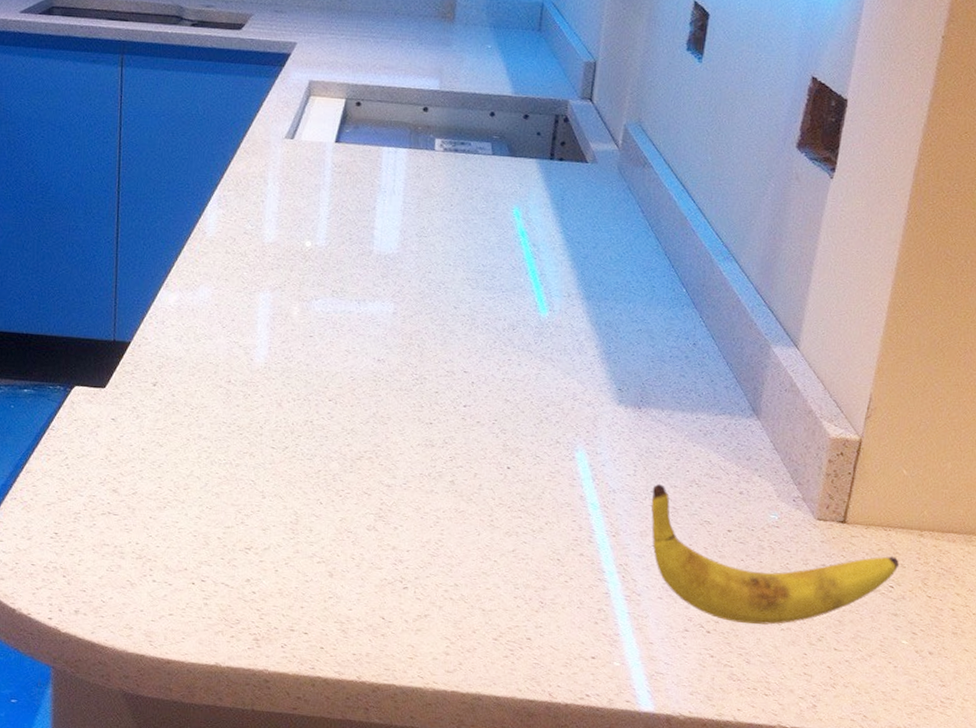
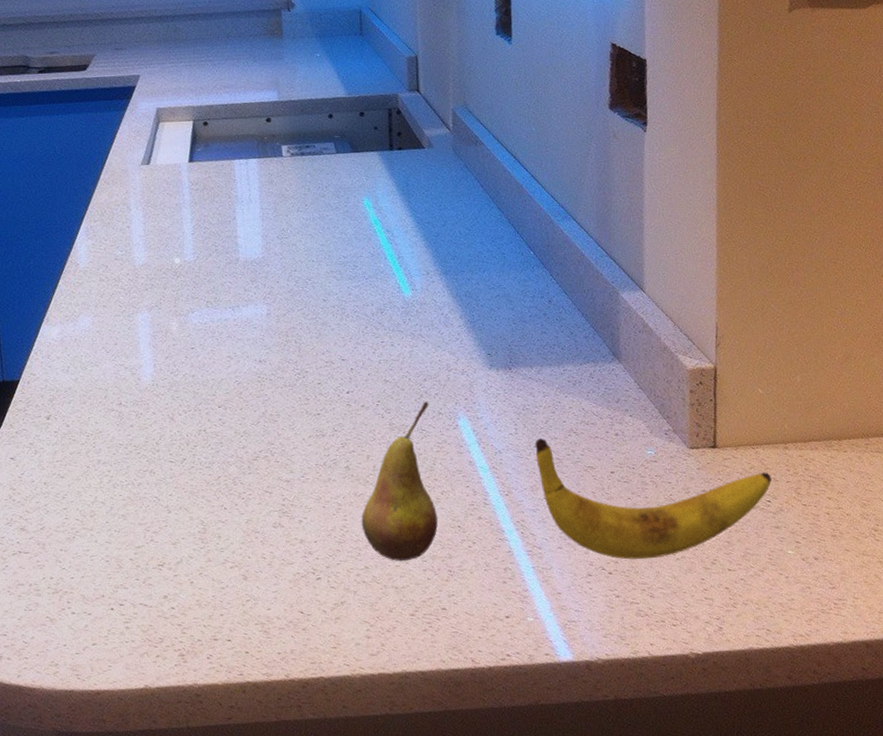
fruit: none [457,427,548,586] -> present [361,401,438,562]

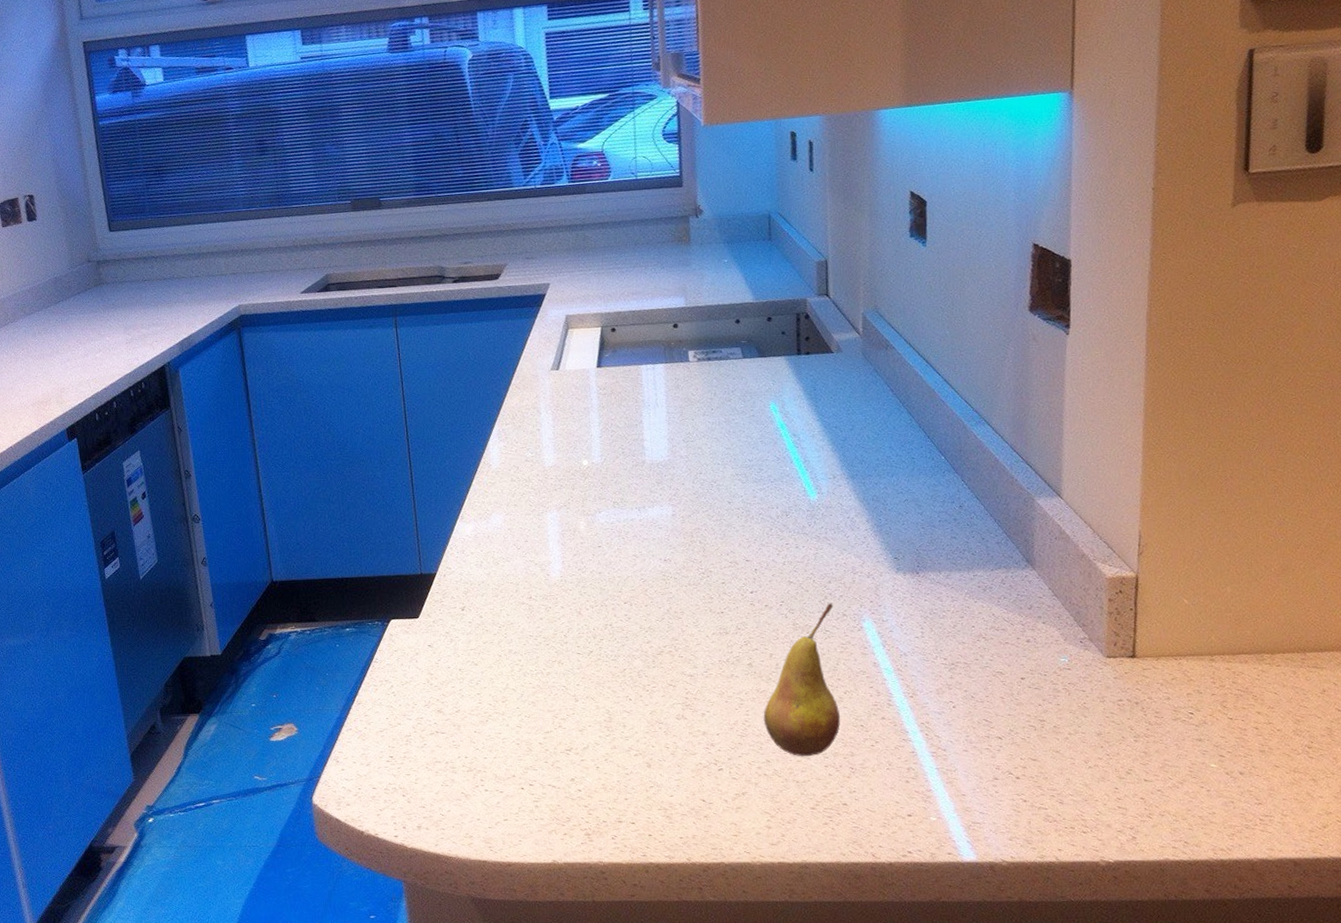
banana: present [534,438,772,560] -> none [941,642,1196,766]

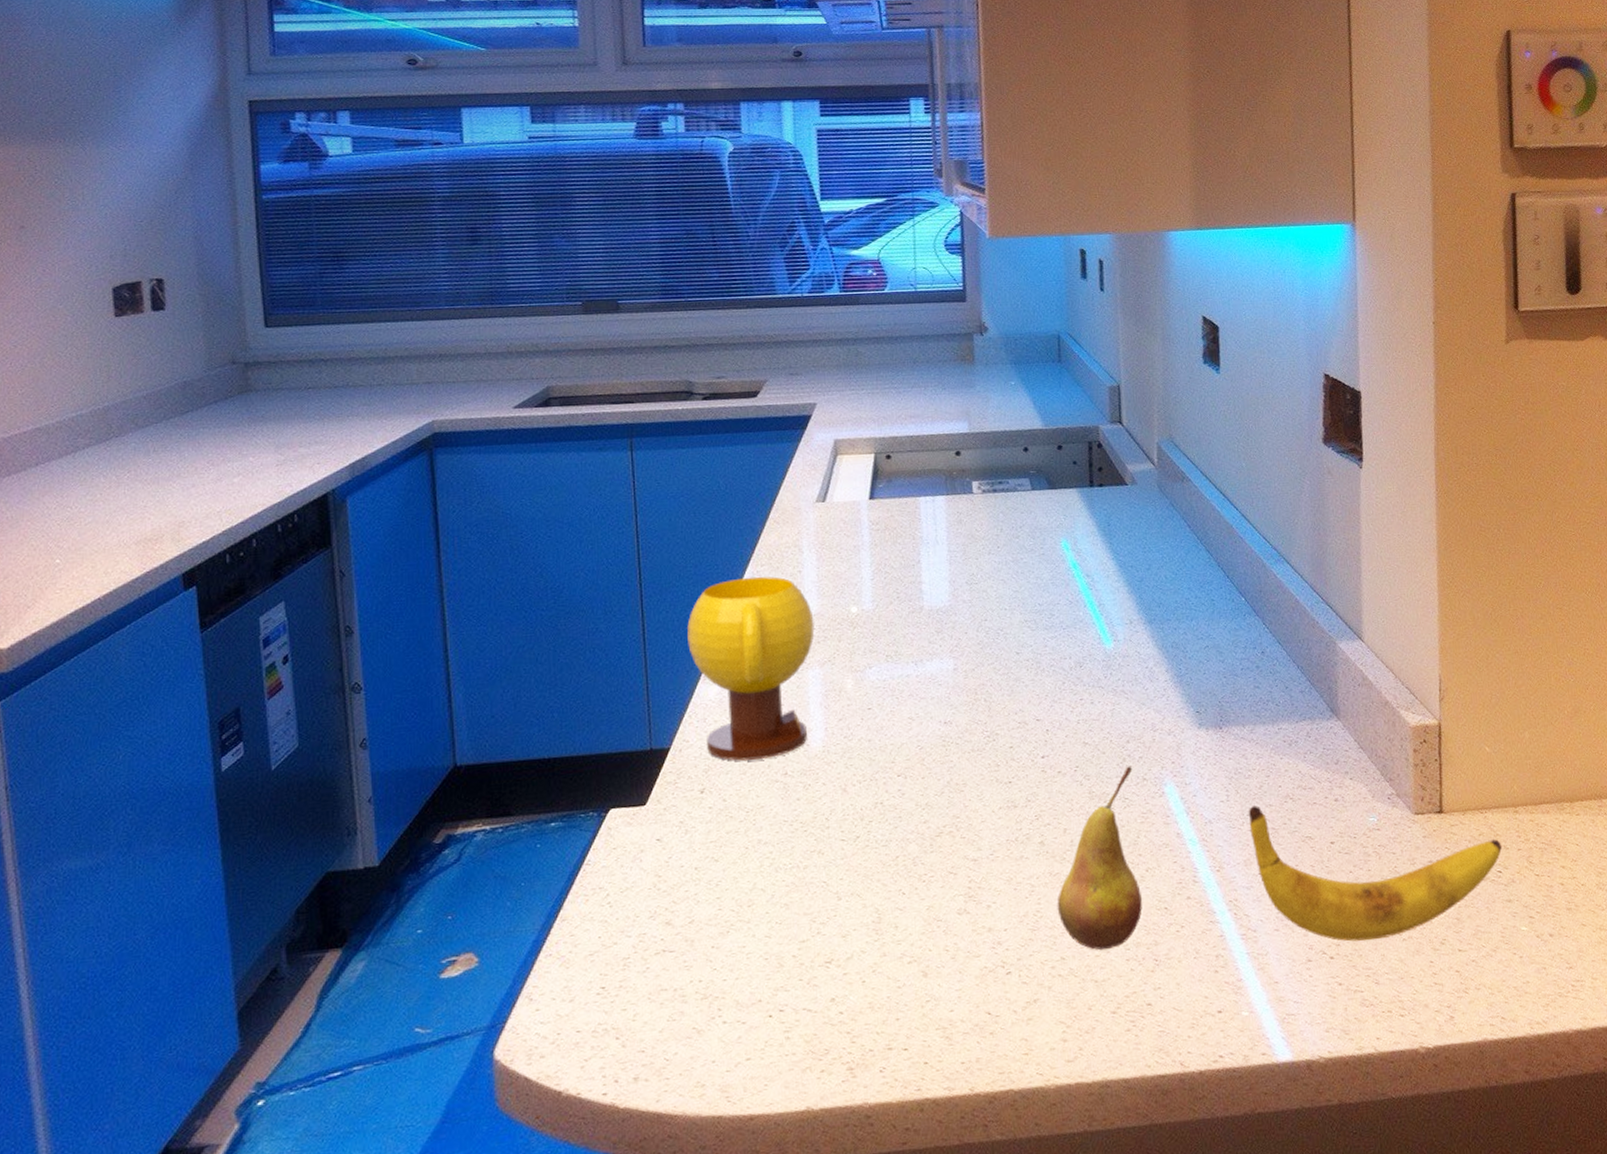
mug: none [446,434,552,586] -> present [687,576,815,761]
banana: none [941,642,1196,766] -> present [1248,805,1503,942]

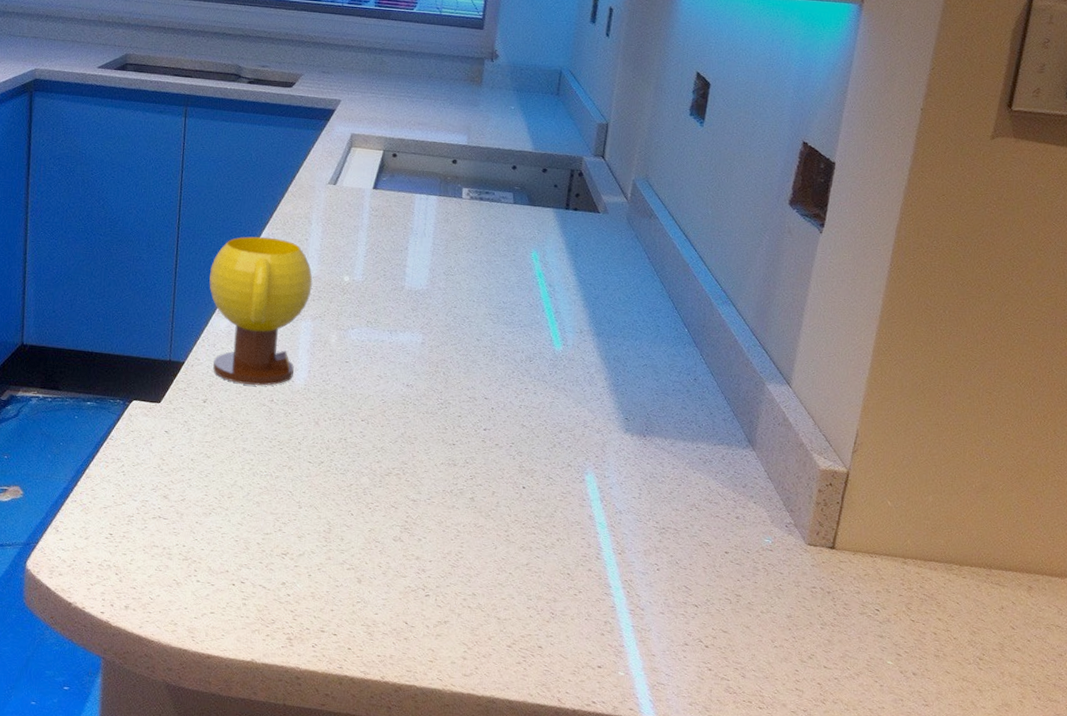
fruit: present [1057,766,1142,951] -> none [476,451,561,596]
banana: present [1248,805,1503,942] -> none [654,507,885,642]

